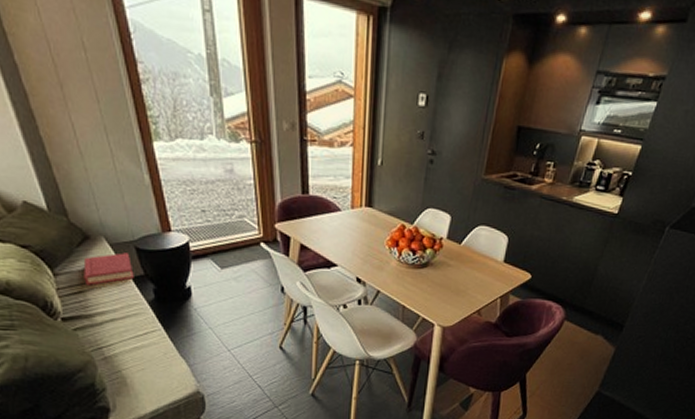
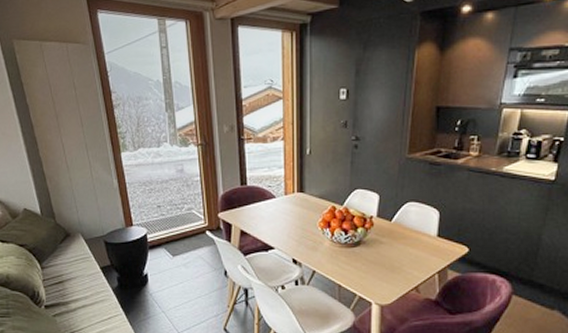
hardback book: present [83,252,134,285] -> none [64,246,102,276]

